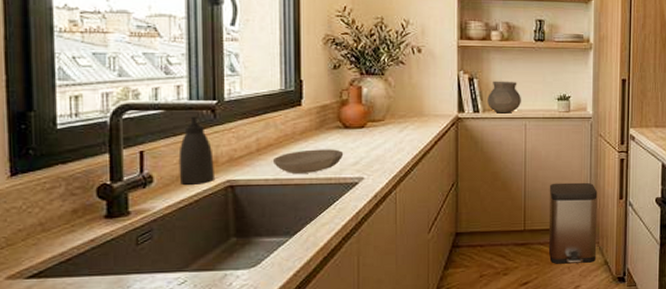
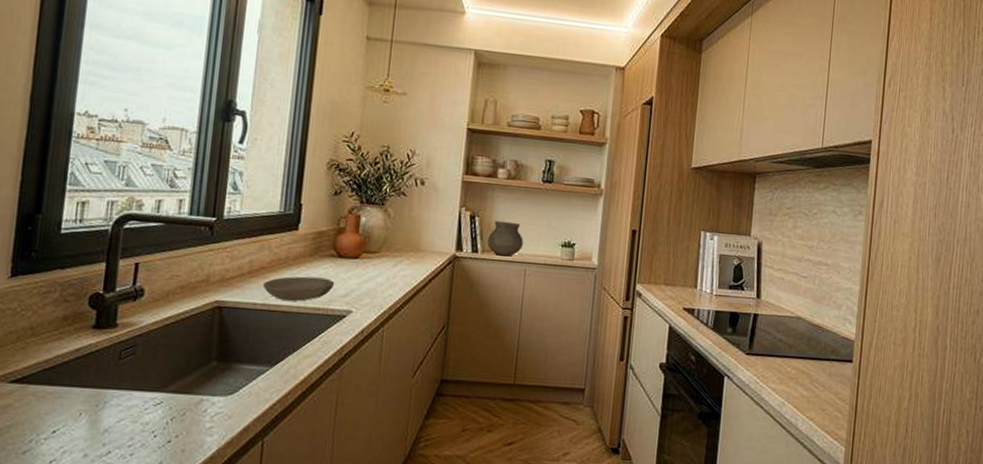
soap dispenser: present [178,116,214,185] -> none [169,231,206,302]
pedal bin: present [548,182,598,264] -> none [538,336,597,428]

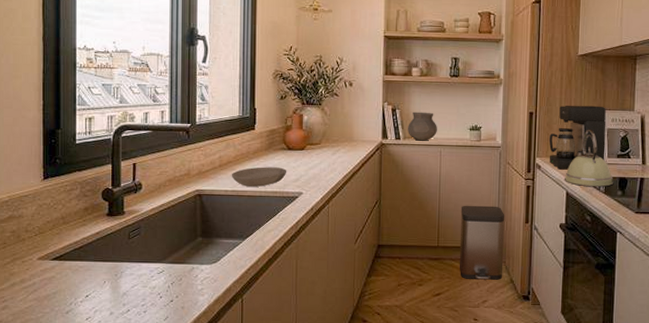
pedal bin: none [538,336,597,428] -> present [459,205,505,280]
coffee maker: none [651,224,719,300] -> present [549,105,606,170]
kettle: none [668,254,724,323] -> present [565,129,614,188]

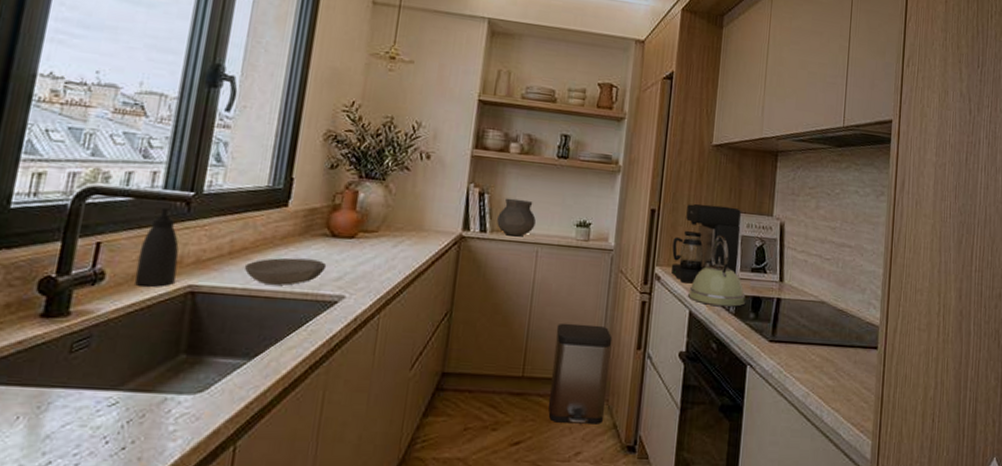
soap dispenser: none [161,136,187,192] -> present [134,207,179,287]

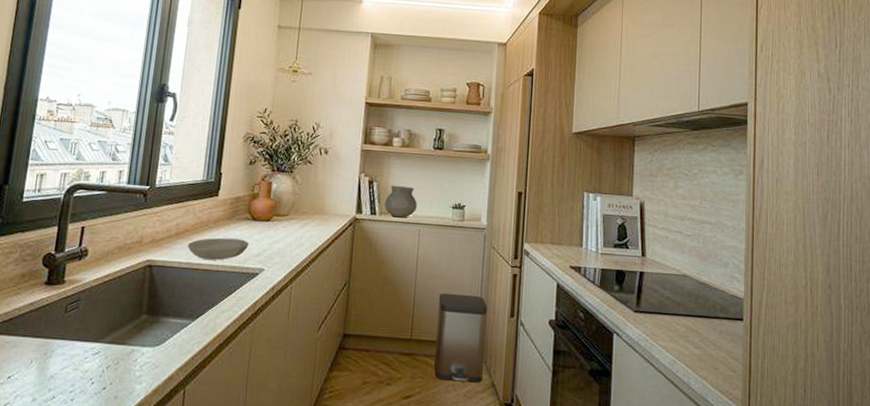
soap dispenser: present [134,207,179,287] -> none [108,198,140,261]
coffee maker: present [670,203,741,284] -> none [538,186,602,258]
kettle: present [688,234,746,308] -> none [555,214,610,280]

